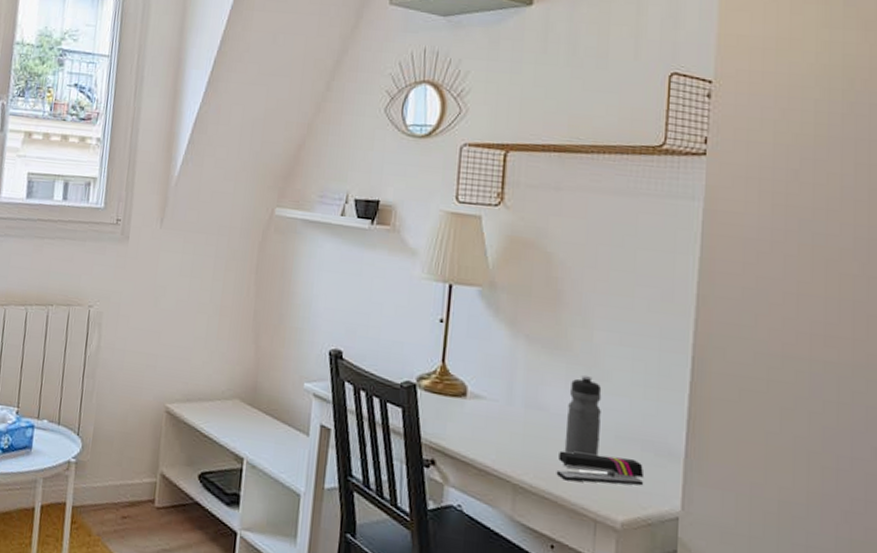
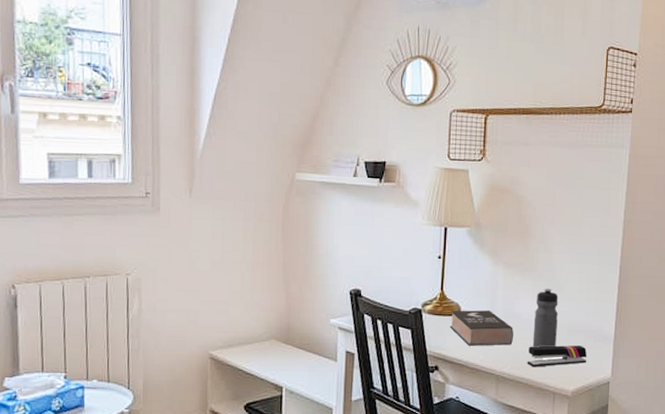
book: none [452,390,538,446] -> present [450,310,513,346]

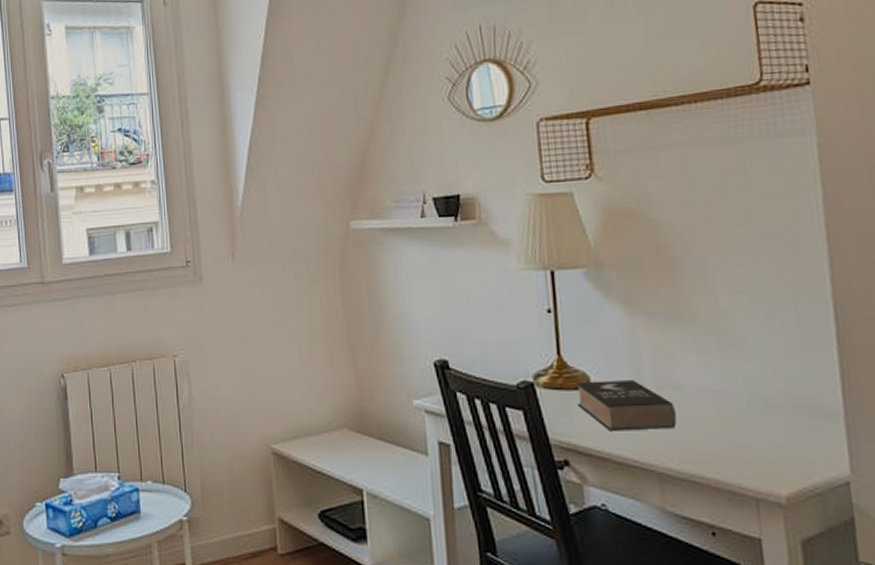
stapler: present [527,345,587,367] -> none [703,427,804,460]
water bottle: present [532,288,559,348] -> none [703,343,748,431]

